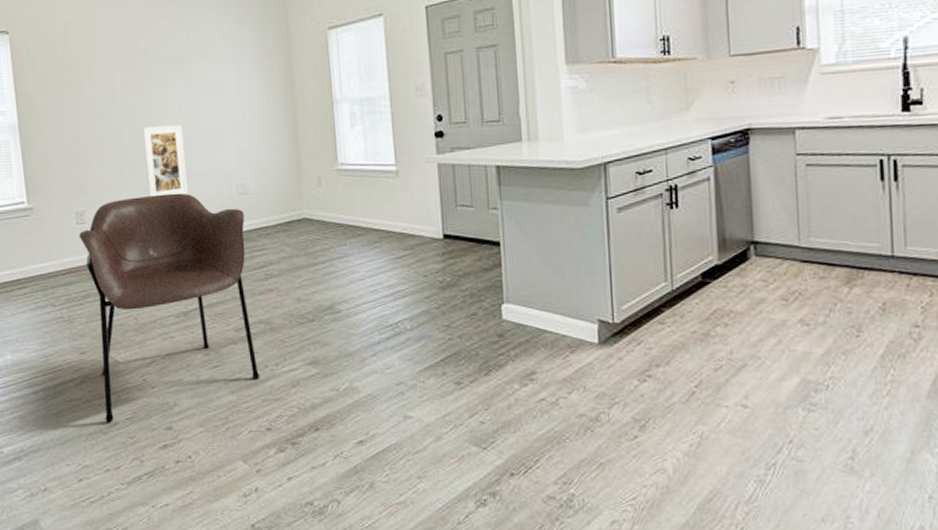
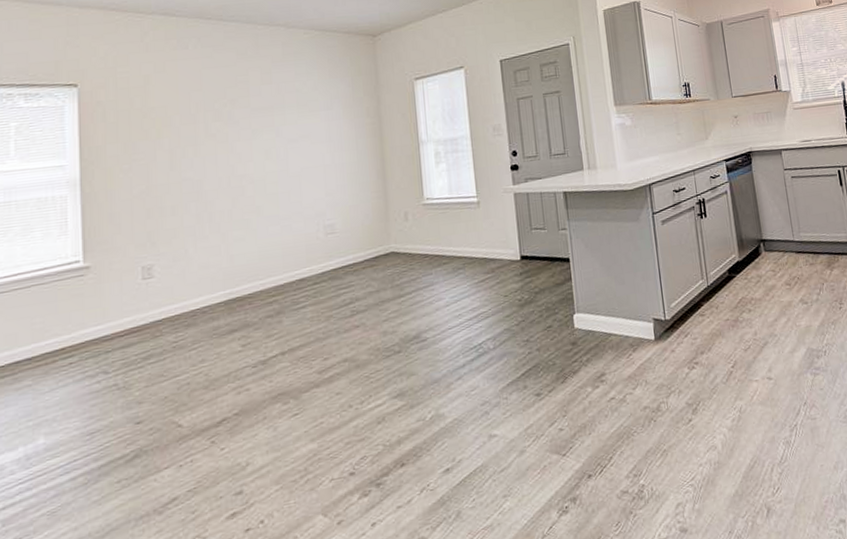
armchair: present [78,193,261,423] -> none [144,237,344,500]
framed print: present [141,124,188,198] -> none [224,170,272,245]

